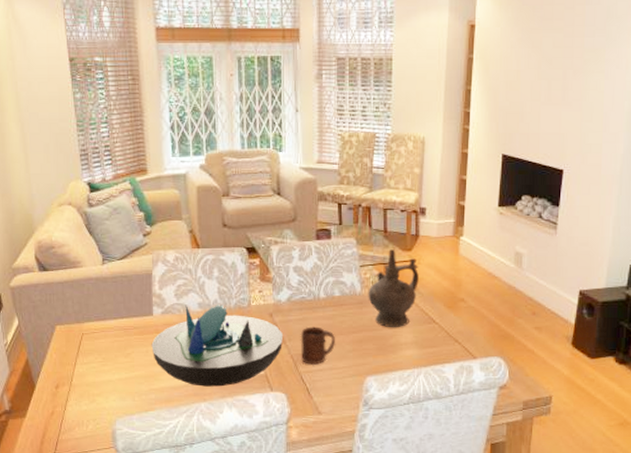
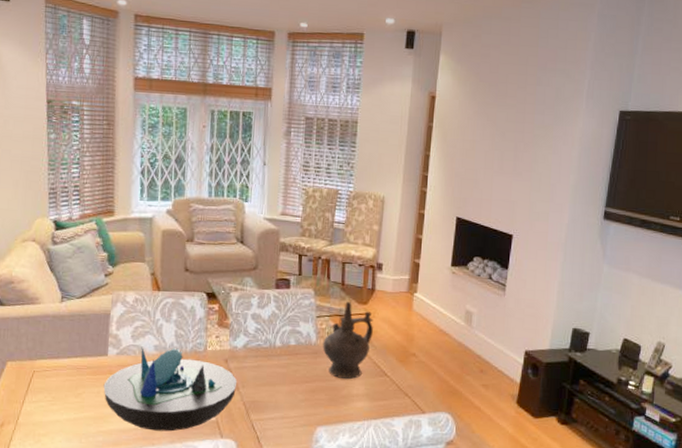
cup: present [300,326,336,365] -> none [253,374,289,413]

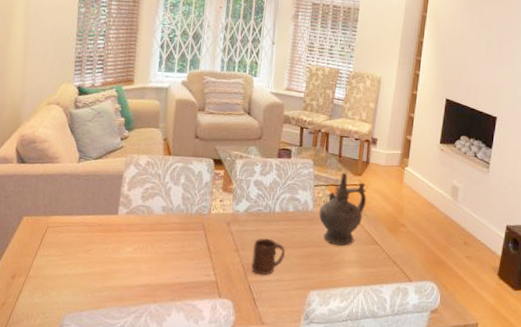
decorative bowl: present [103,346,236,432] -> none [111,207,237,290]
cup: none [253,374,289,413] -> present [251,238,285,275]

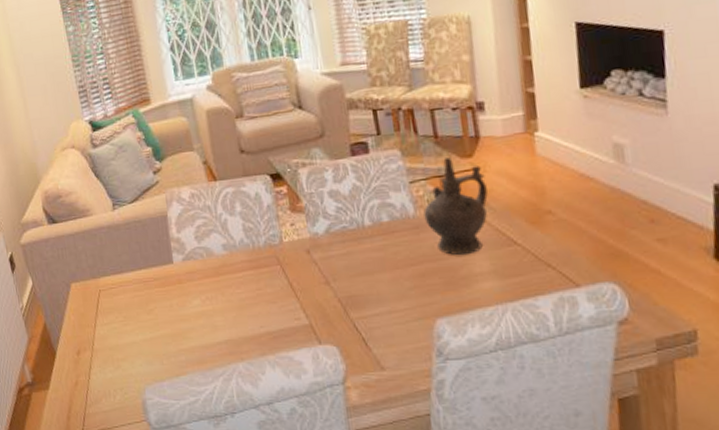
cup: present [251,238,285,275] -> none [346,261,392,309]

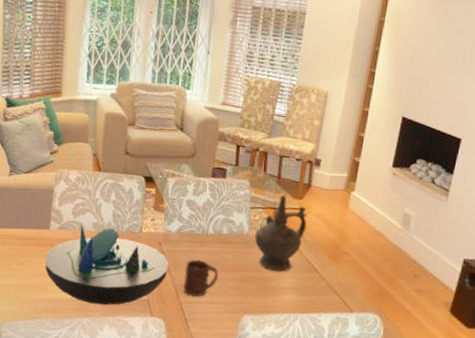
decorative bowl: none [175,244,327,344] -> present [44,223,169,306]
cup: none [346,261,392,309] -> present [183,259,219,297]

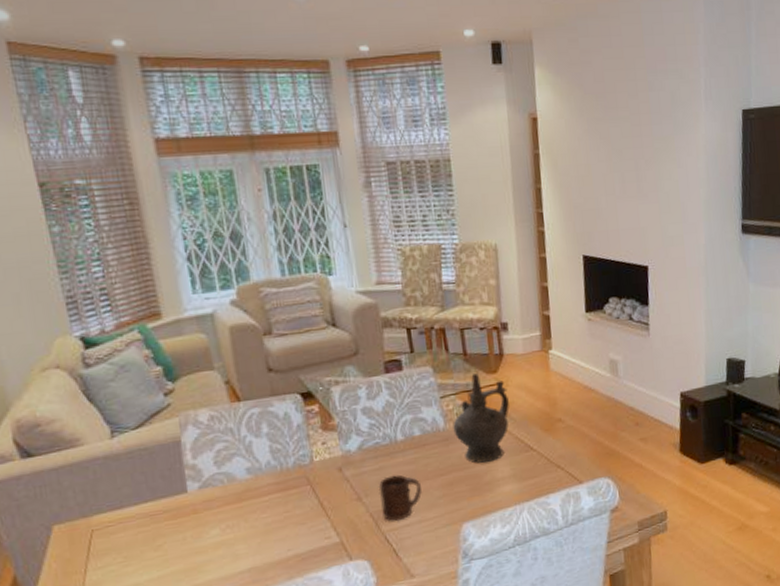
decorative bowl: present [44,223,169,306] -> none [189,466,358,571]

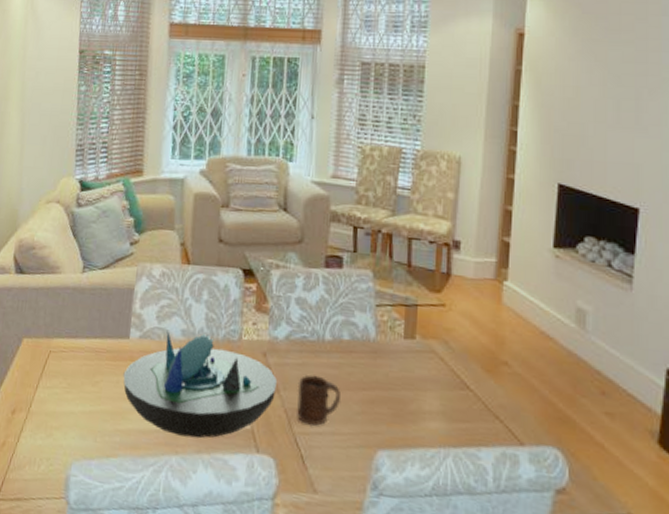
decorative bowl: none [189,466,358,571] -> present [123,330,277,439]
ceremonial vessel: present [453,373,509,463] -> none [384,288,450,391]

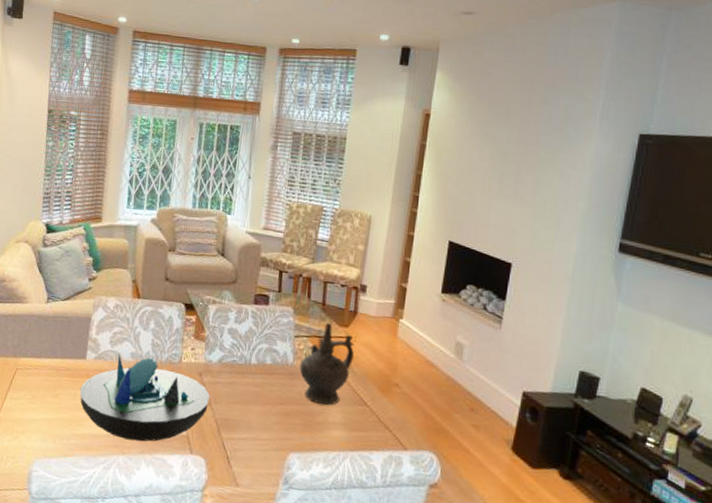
cup: present [297,374,341,426] -> none [225,391,262,433]
ceremonial vessel: none [384,288,450,391] -> present [299,323,355,406]

